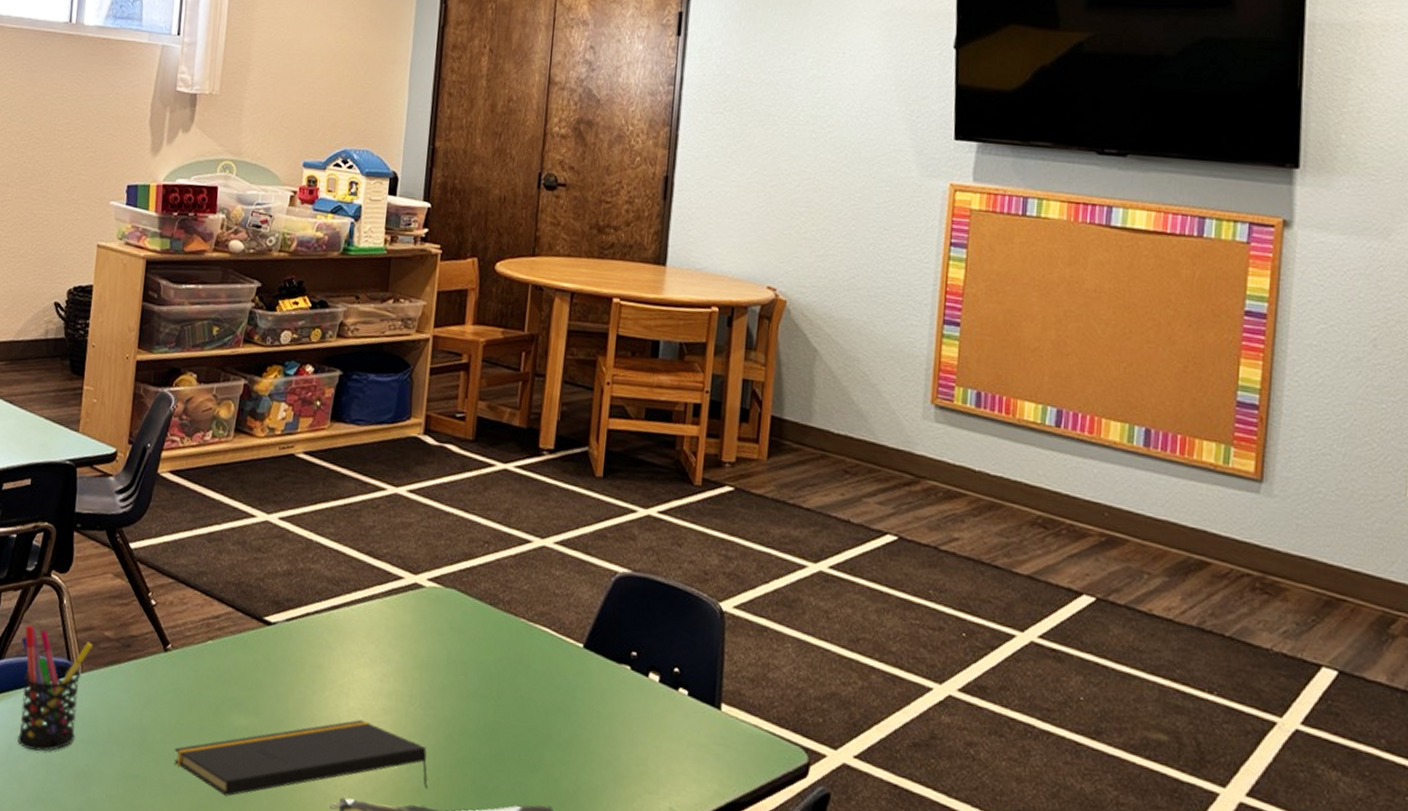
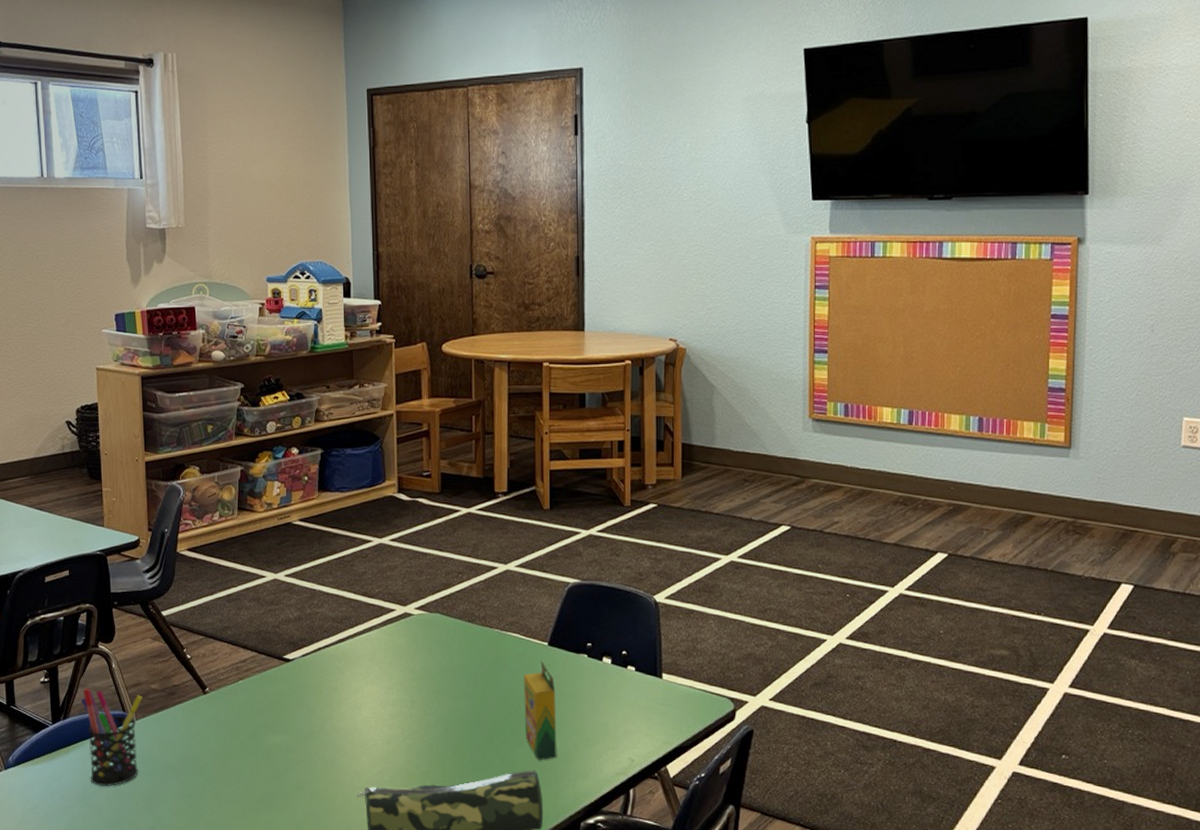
notepad: present [174,719,429,797] -> none [223,725,436,800]
crayon box: none [543,665,587,795] -> present [524,660,557,761]

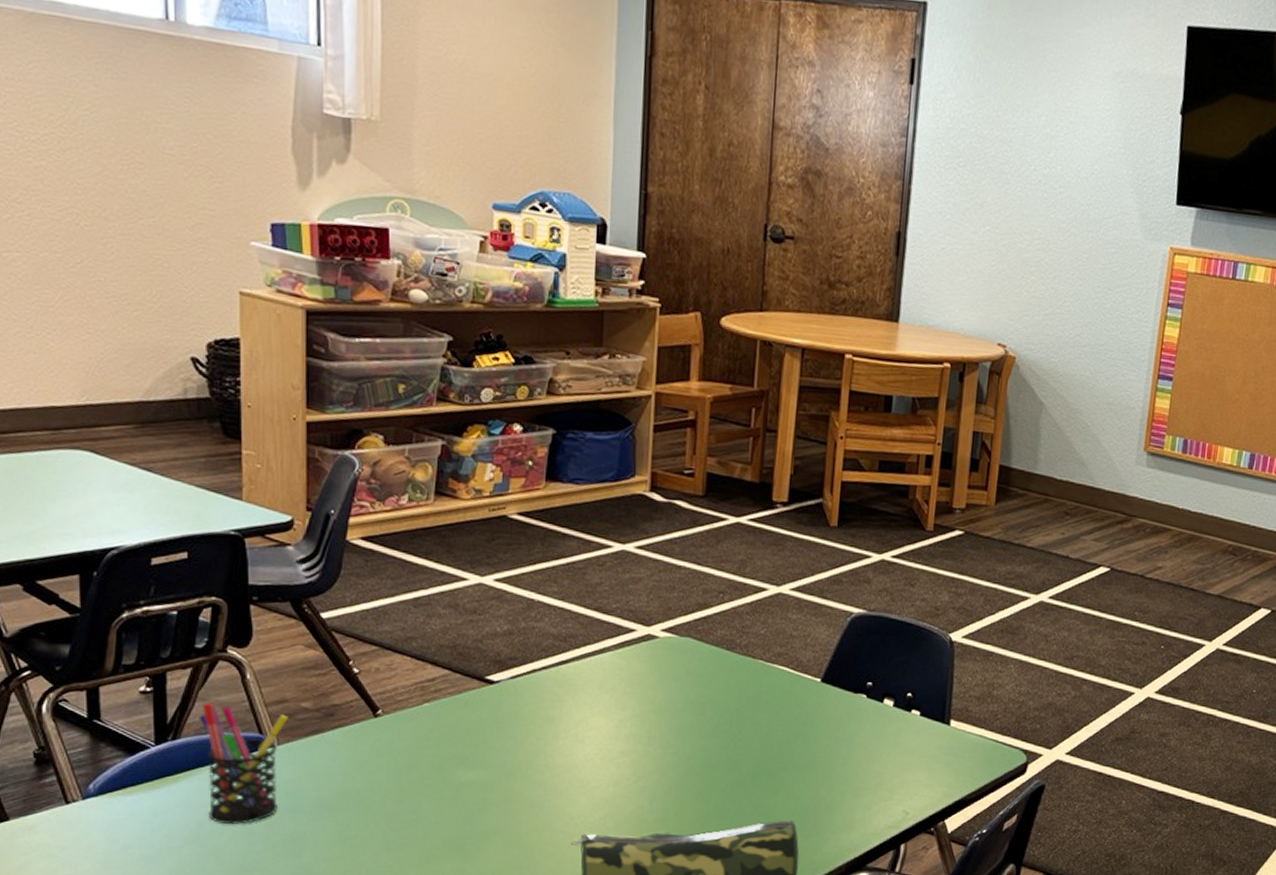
crayon box: present [524,660,557,761] -> none [784,698,826,811]

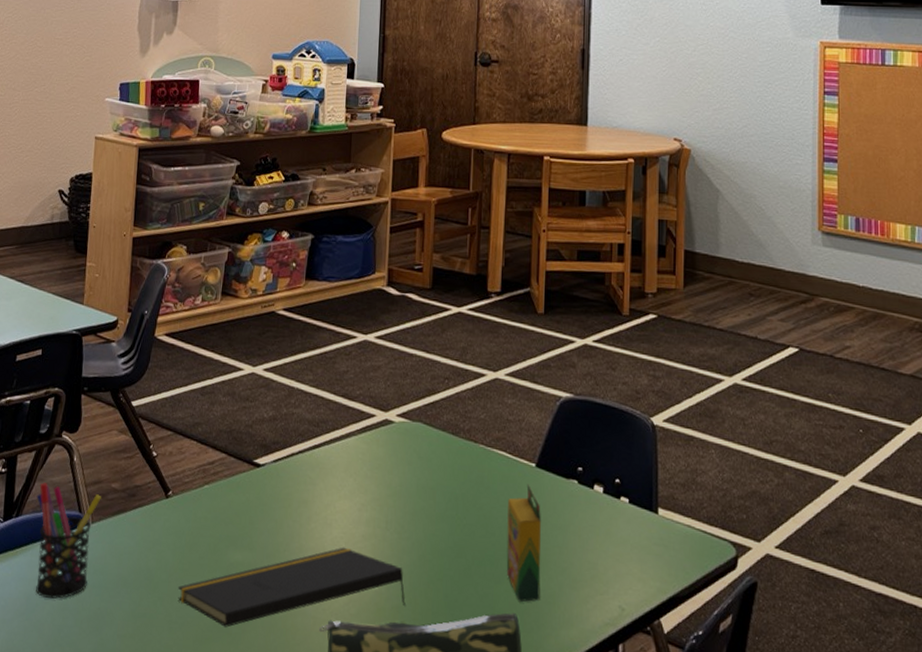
notepad: none [395,763,672,845] -> present [177,547,407,628]
crayon box: none [784,698,826,811] -> present [506,483,542,603]

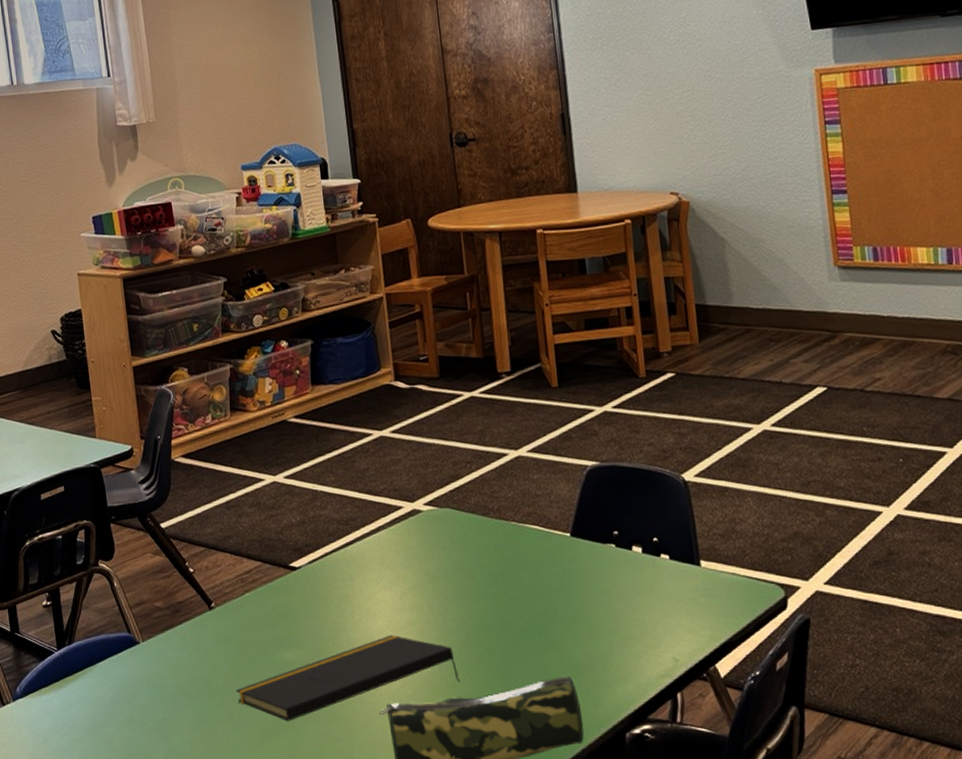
pen holder: present [36,482,101,599] -> none [84,610,148,714]
crayon box: present [506,483,542,603] -> none [547,553,592,666]

